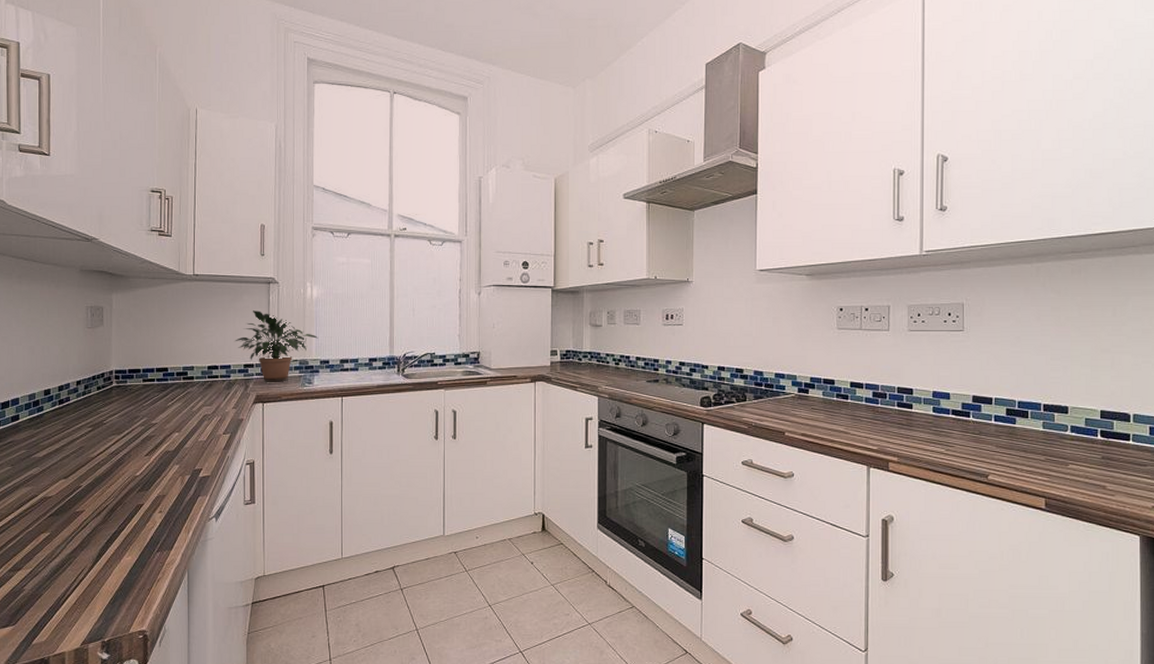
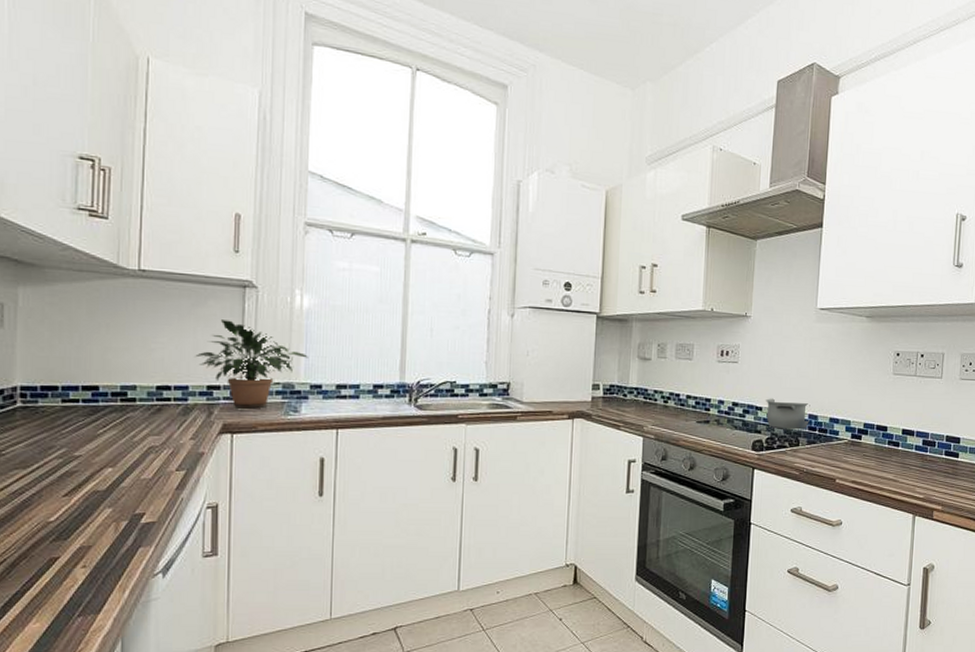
cooking pot: none [710,357,755,386] -> present [765,398,810,430]

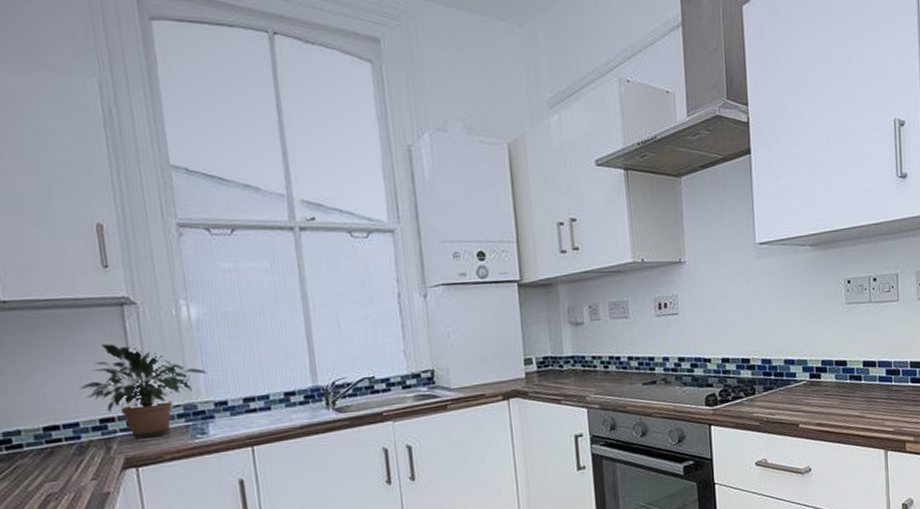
cooking pot: present [765,398,810,430] -> none [712,347,763,380]

